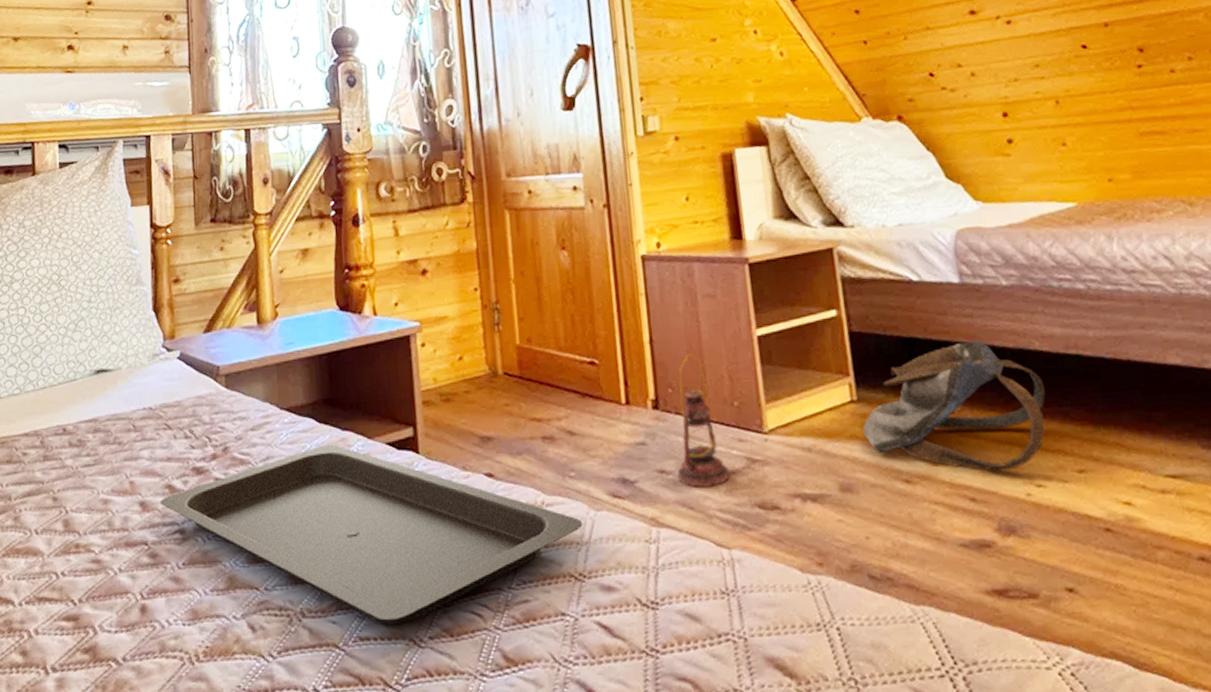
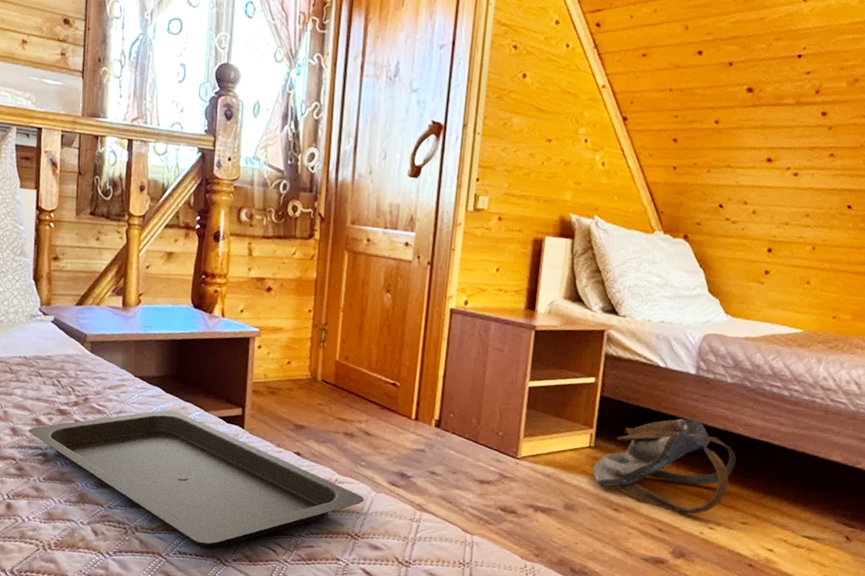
lantern: present [678,354,729,488] -> none [444,391,484,490]

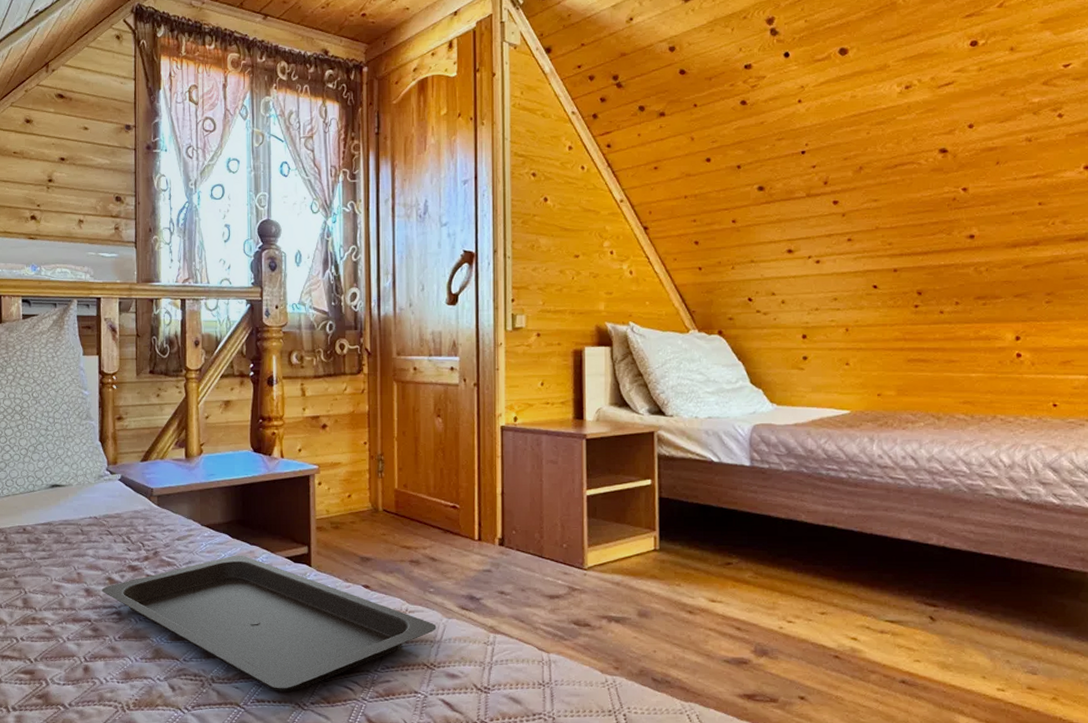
backpack: present [592,418,737,514] -> none [661,510,805,609]

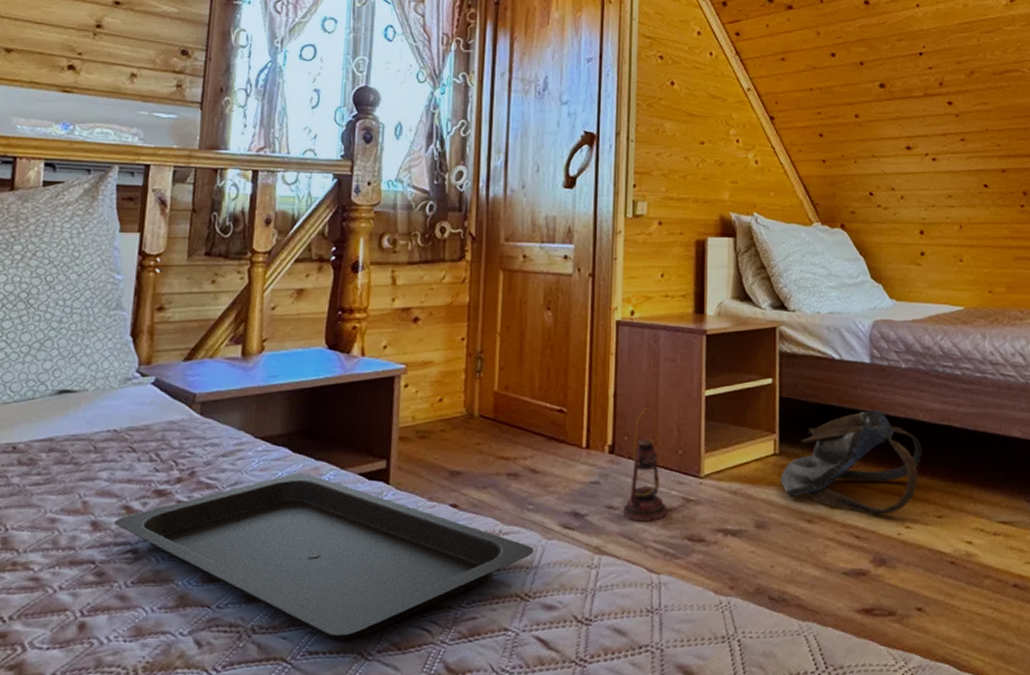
lantern: none [514,506,553,606] -> present [623,408,666,522]
backpack: none [661,510,805,609] -> present [780,409,922,515]

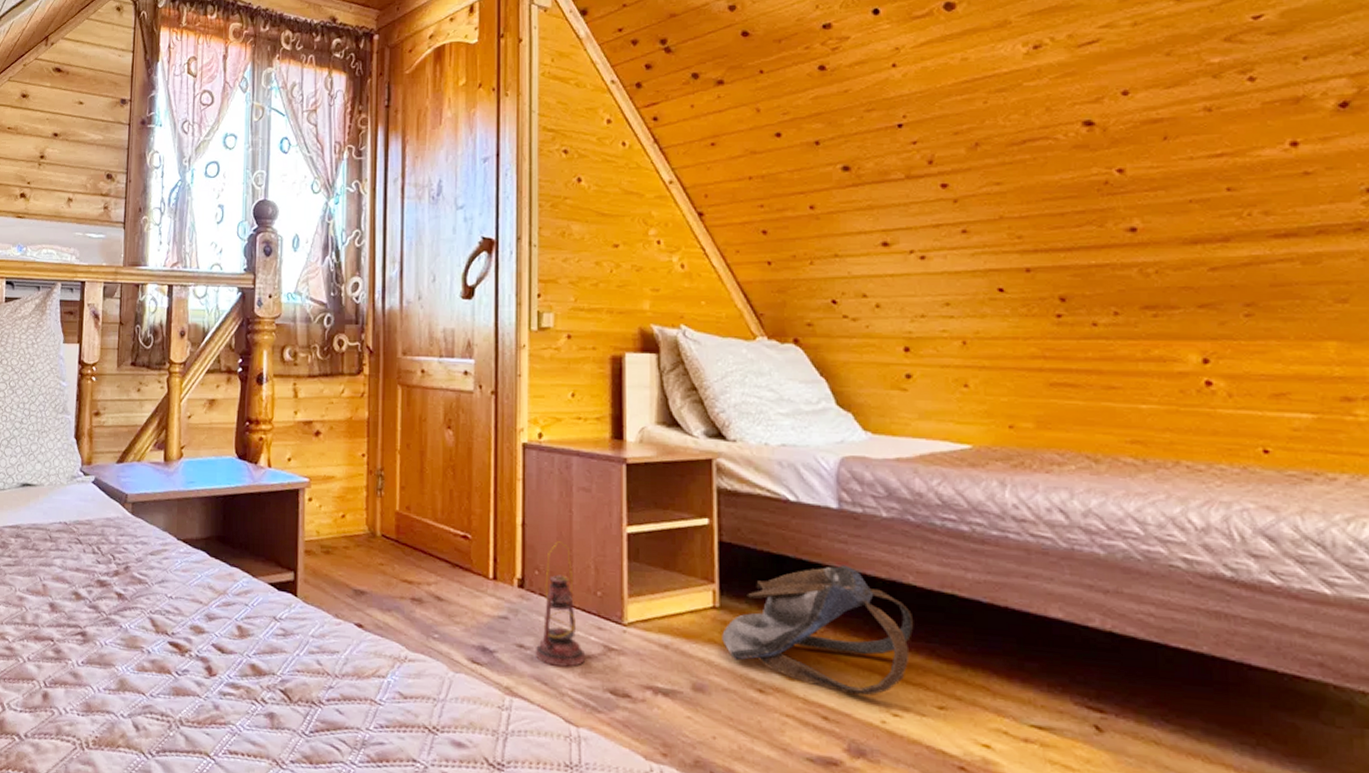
serving tray: present [113,472,534,639] -> none [66,576,441,745]

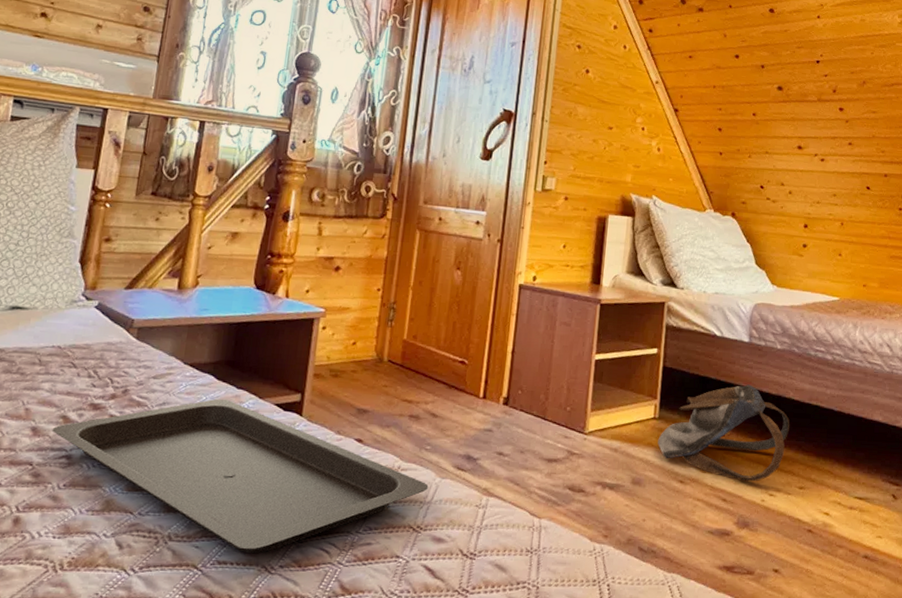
serving tray: none [66,576,441,745] -> present [51,398,429,553]
lantern: present [536,541,584,667] -> none [512,366,552,470]

